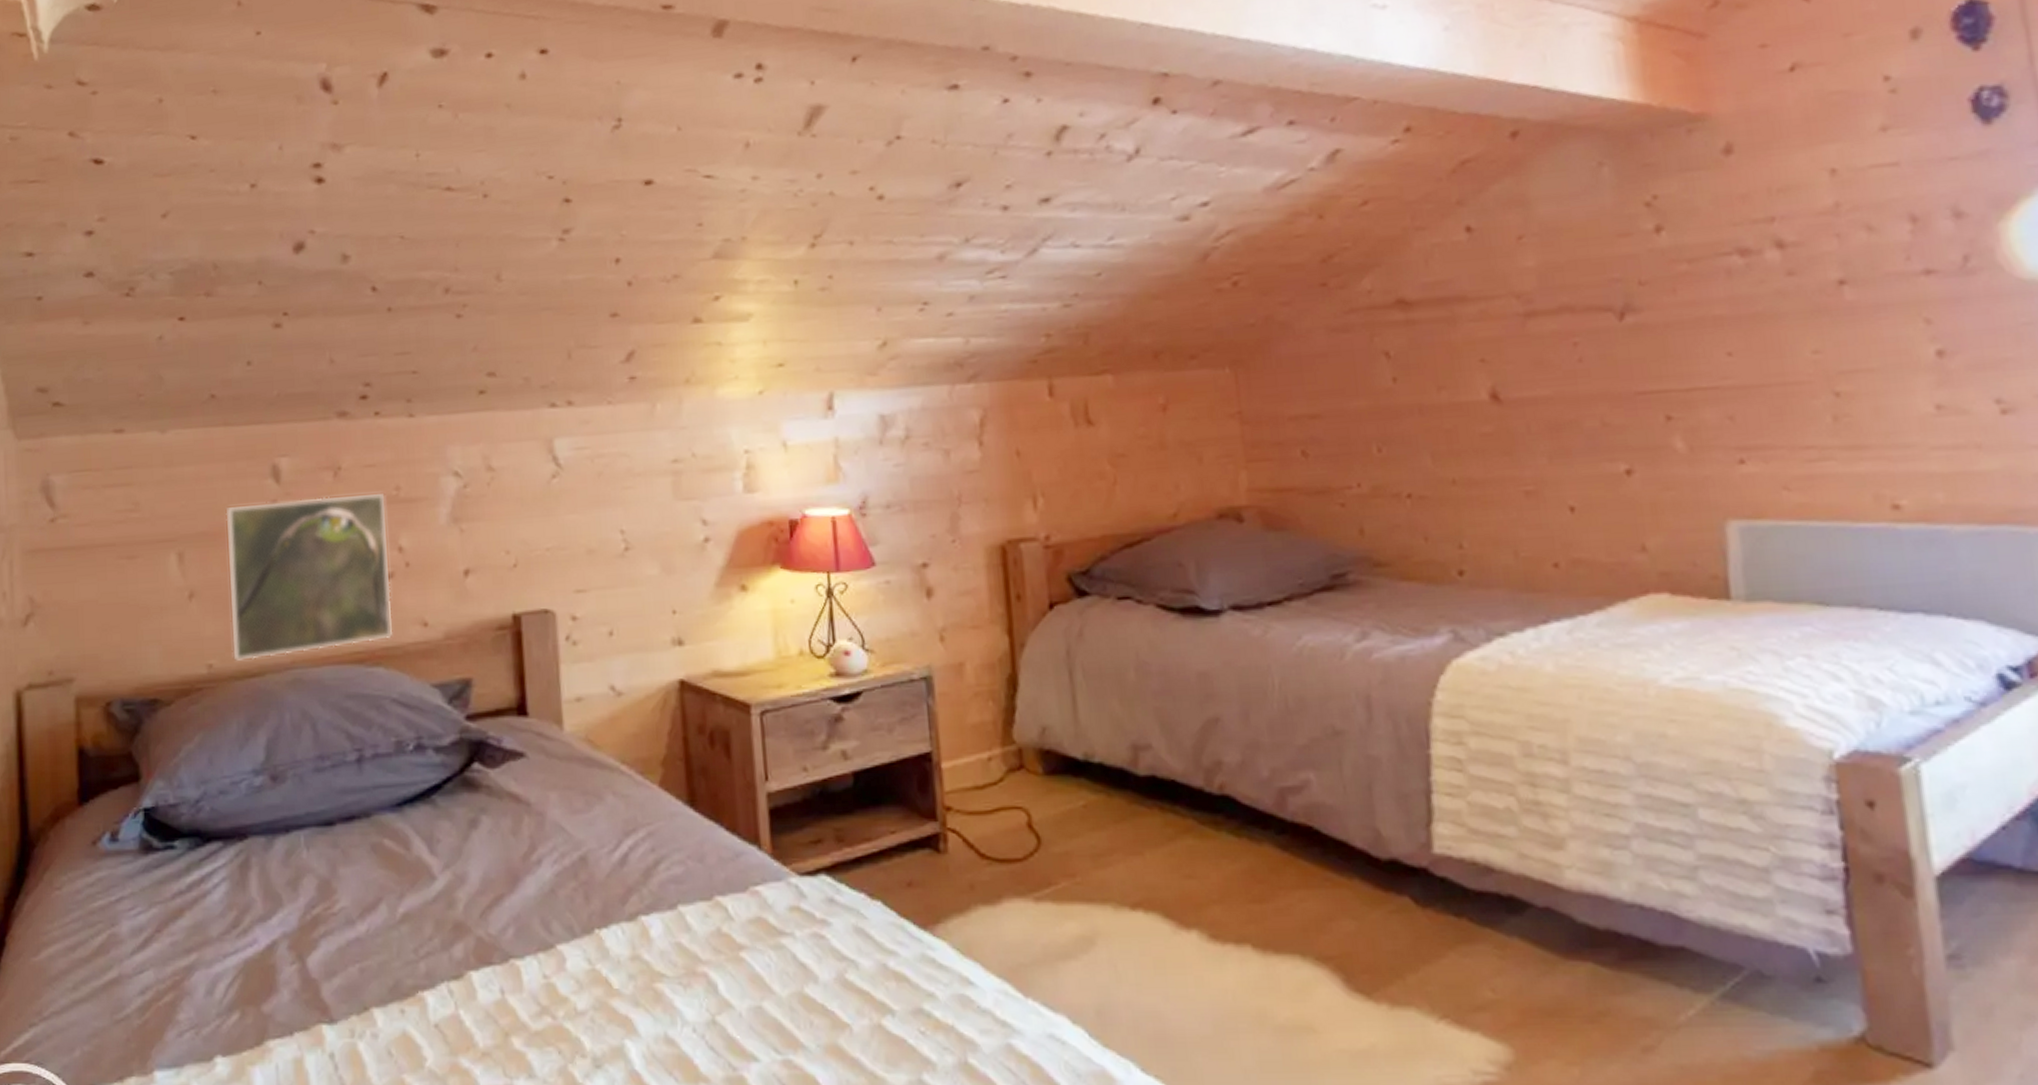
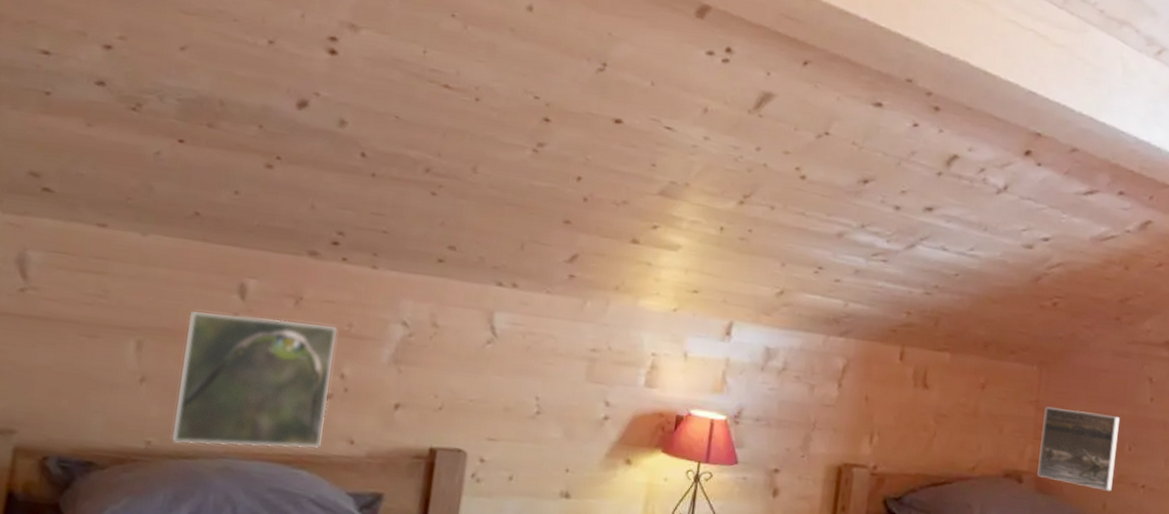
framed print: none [1252,411,1367,512] -> present [1037,406,1121,492]

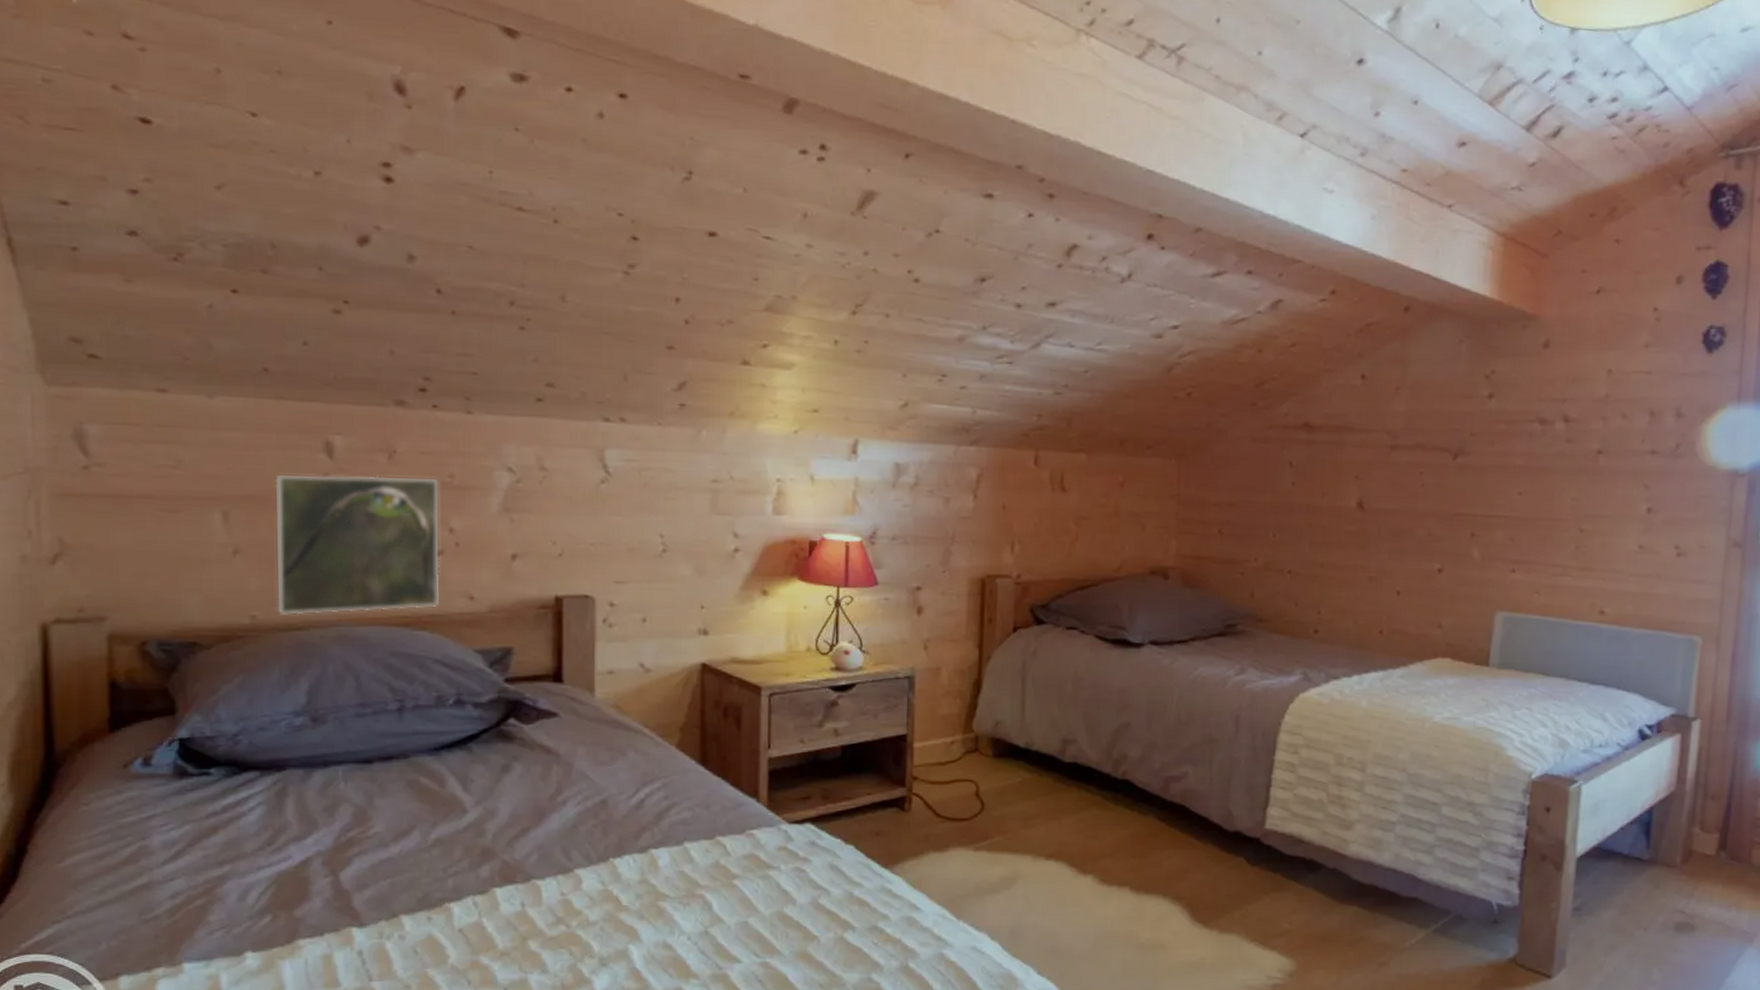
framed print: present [1037,406,1121,492] -> none [1183,499,1263,580]

